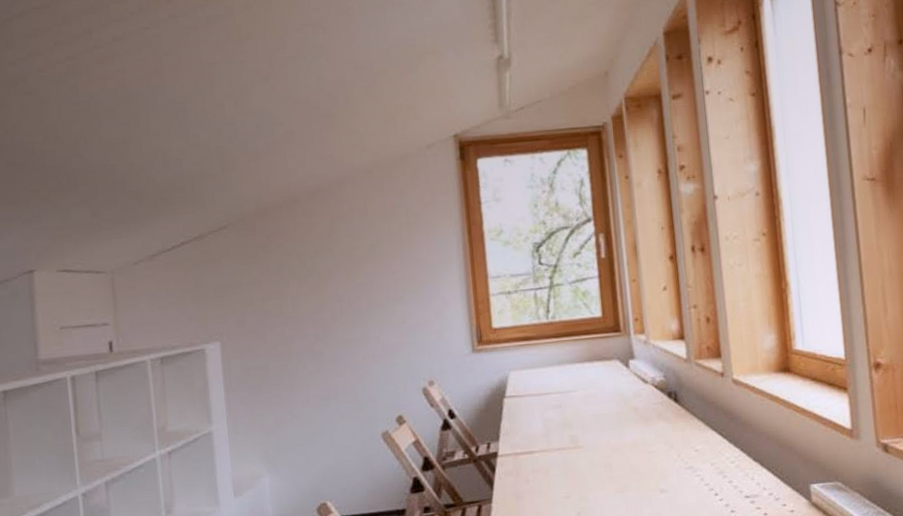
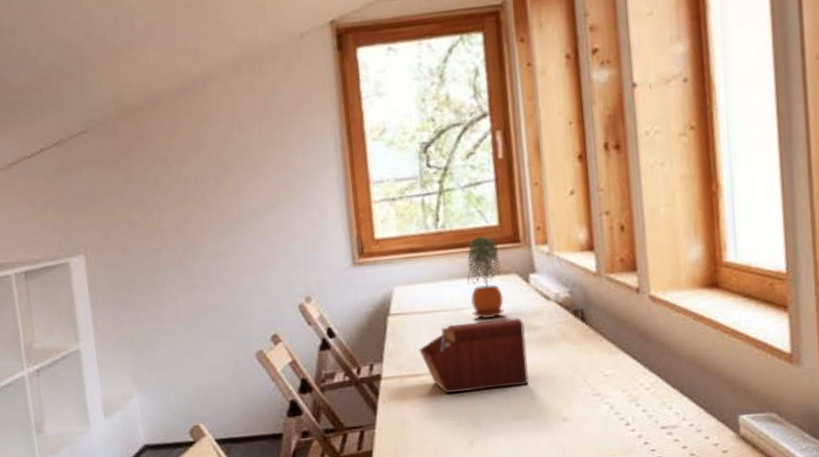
sewing box: none [532,399,630,469] -> present [419,318,529,393]
potted plant: none [574,325,608,400] -> present [467,235,505,319]

